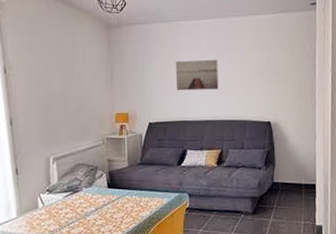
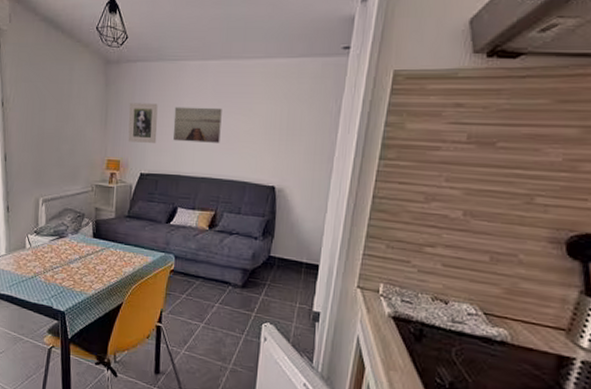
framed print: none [132,59,162,96] -> present [128,103,158,143]

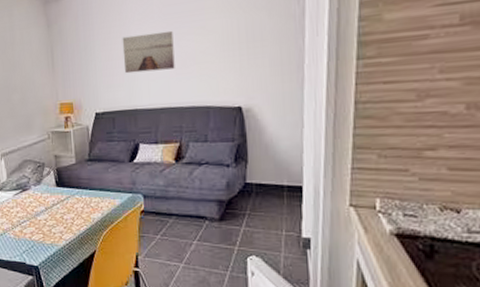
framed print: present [128,103,158,143] -> none [74,36,108,82]

